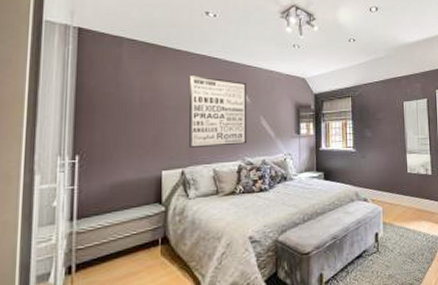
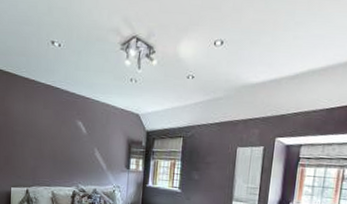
wall art: present [188,76,246,148] -> none [33,104,84,173]

